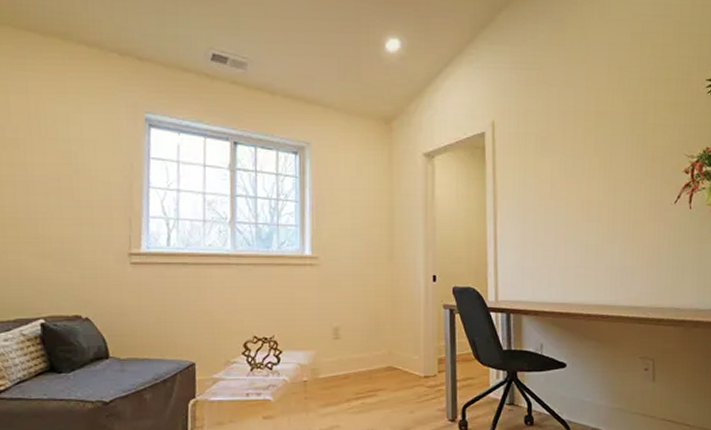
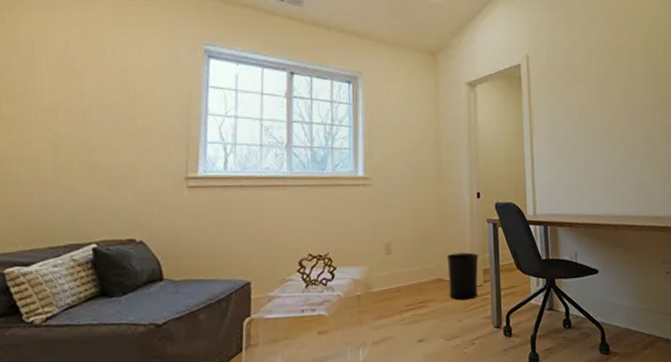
waste bin: none [398,340,433,391] -> present [446,252,479,301]

